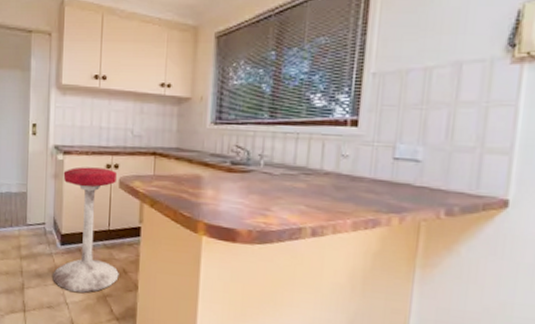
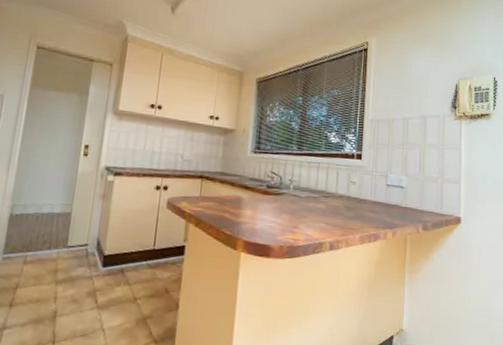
stool: present [52,167,119,293] -> none [90,188,165,316]

